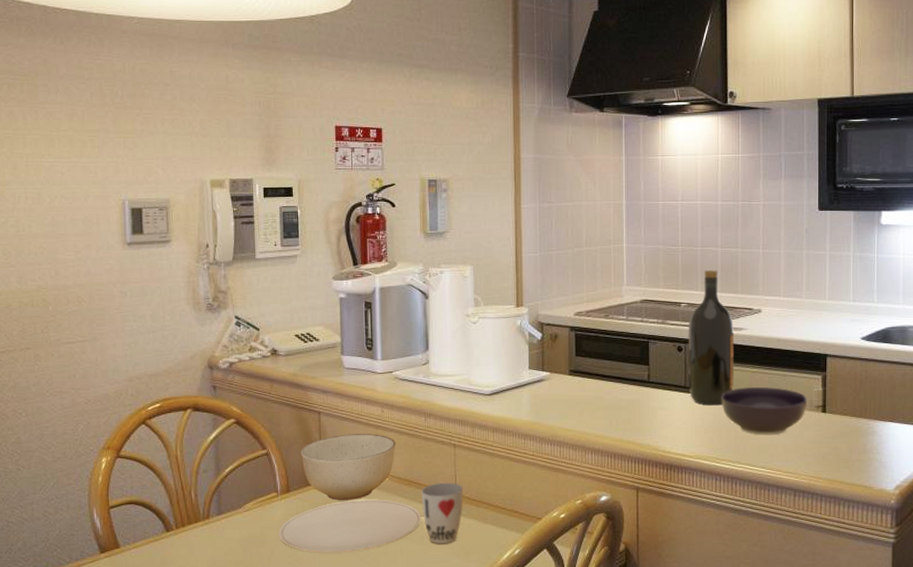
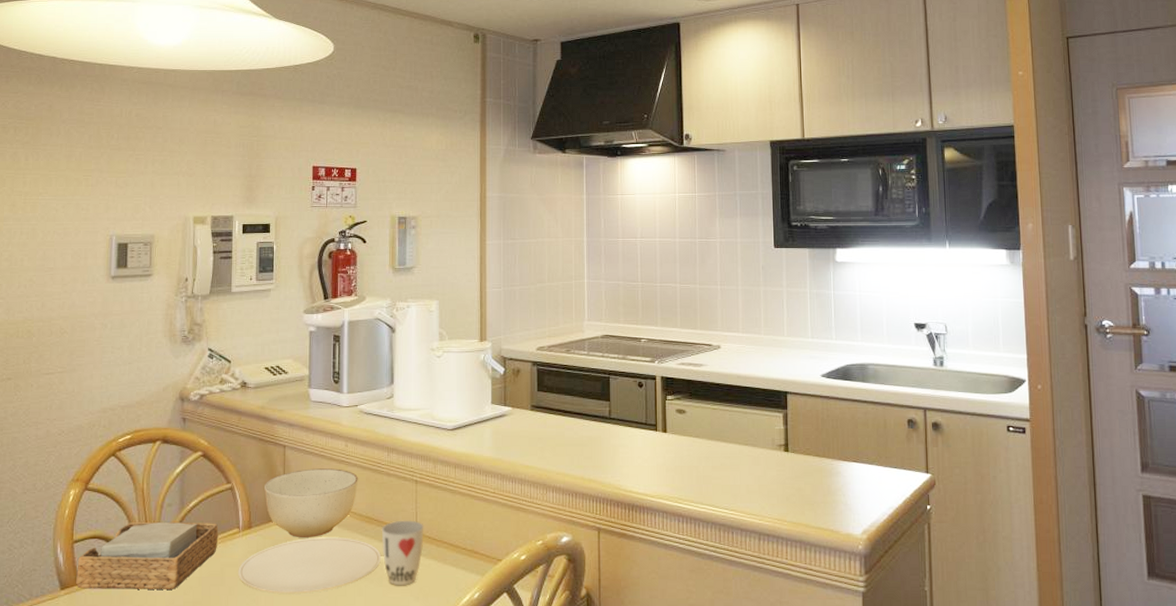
napkin holder: none [115,487,257,552] -> present [76,521,219,591]
wine bottle: present [688,271,734,405] -> none [648,306,695,442]
bowl: present [721,387,808,435] -> none [682,425,770,474]

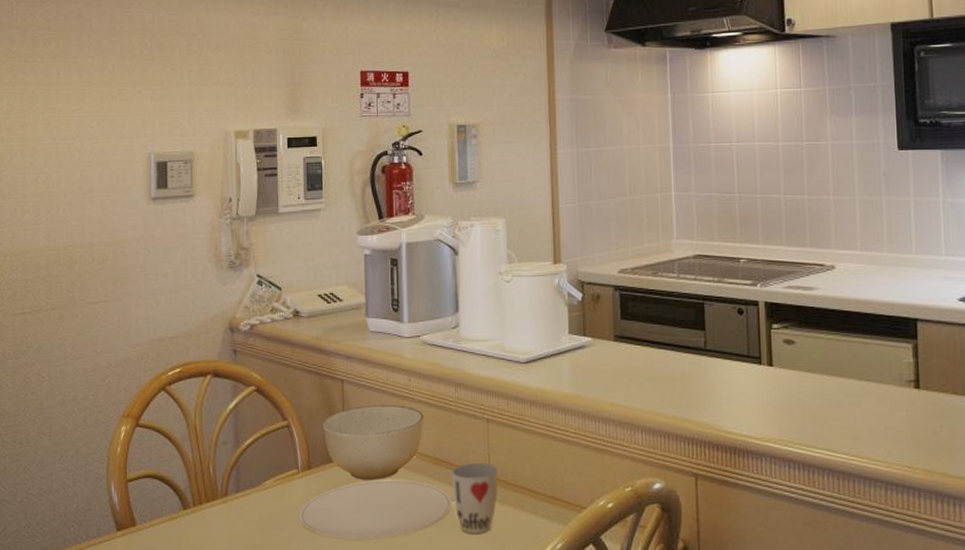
napkin holder: present [76,521,219,591] -> none [132,460,277,534]

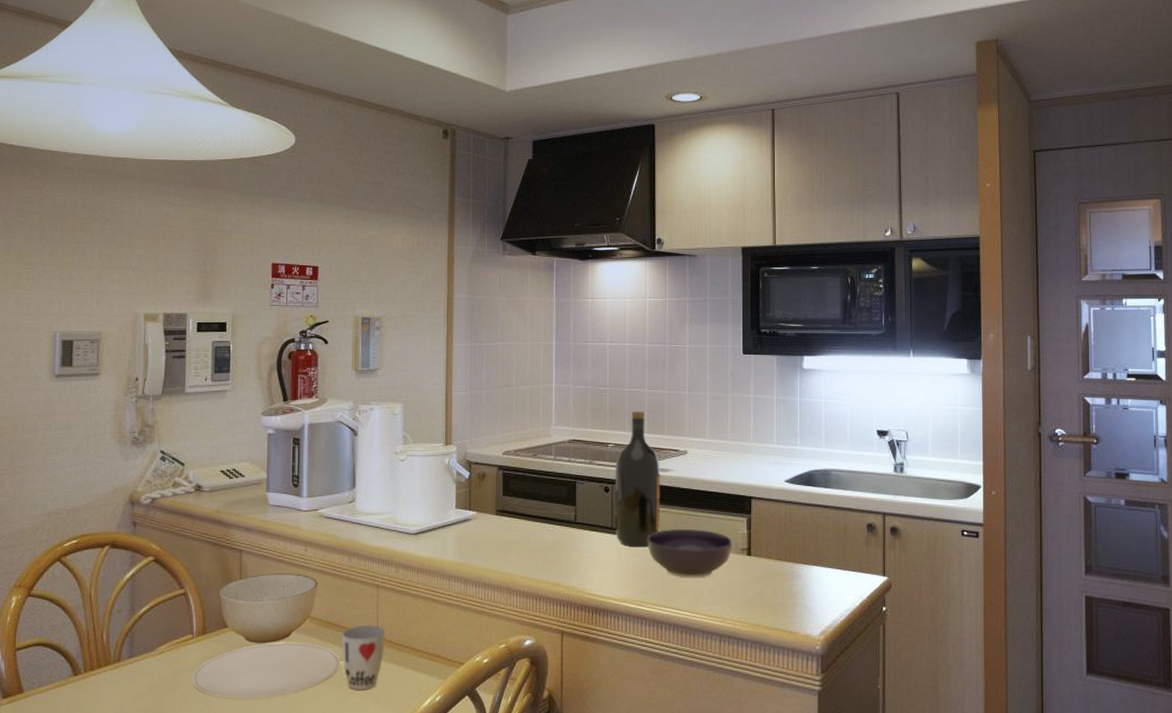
wine bottle: none [749,221,806,377] -> present [614,412,660,546]
bowl: none [791,357,896,414] -> present [647,529,733,577]

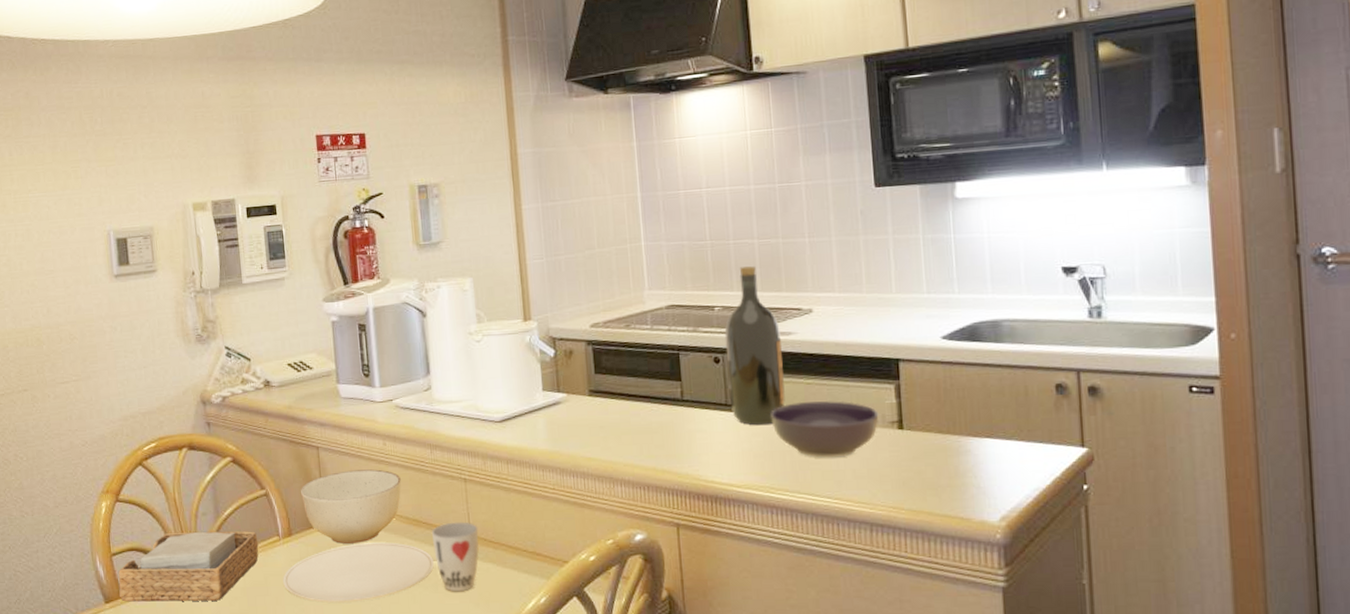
napkin holder: none [19,628,171,698] -> present [118,531,259,602]

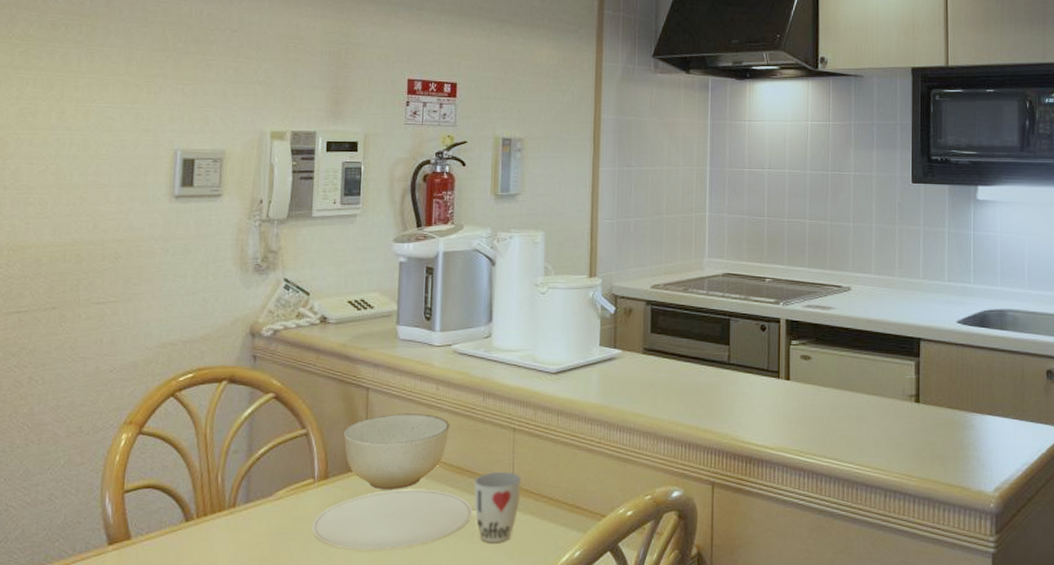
napkin holder: present [118,531,259,602] -> none [126,470,291,547]
wine bottle: present [724,266,785,425] -> none [771,244,821,391]
bowl: present [771,401,879,458] -> none [806,372,900,426]

